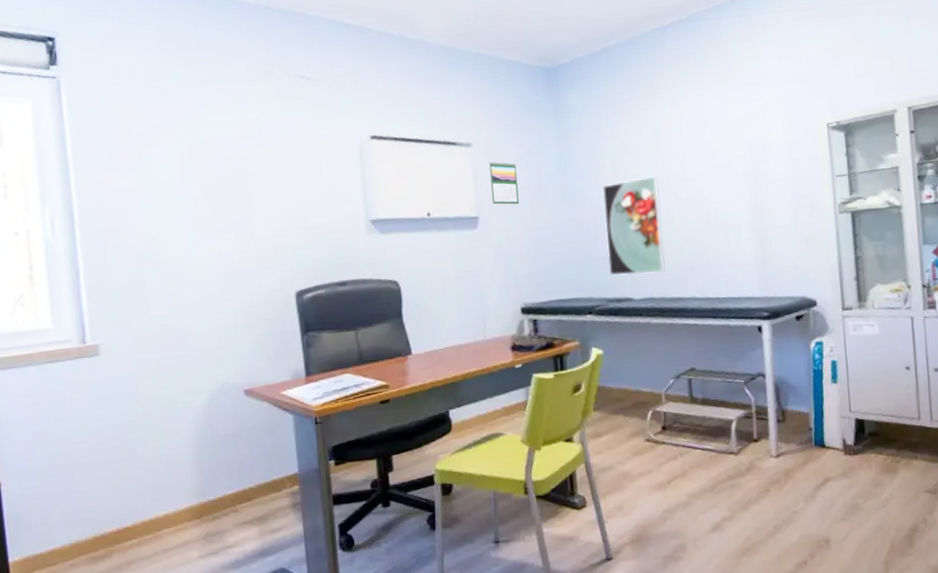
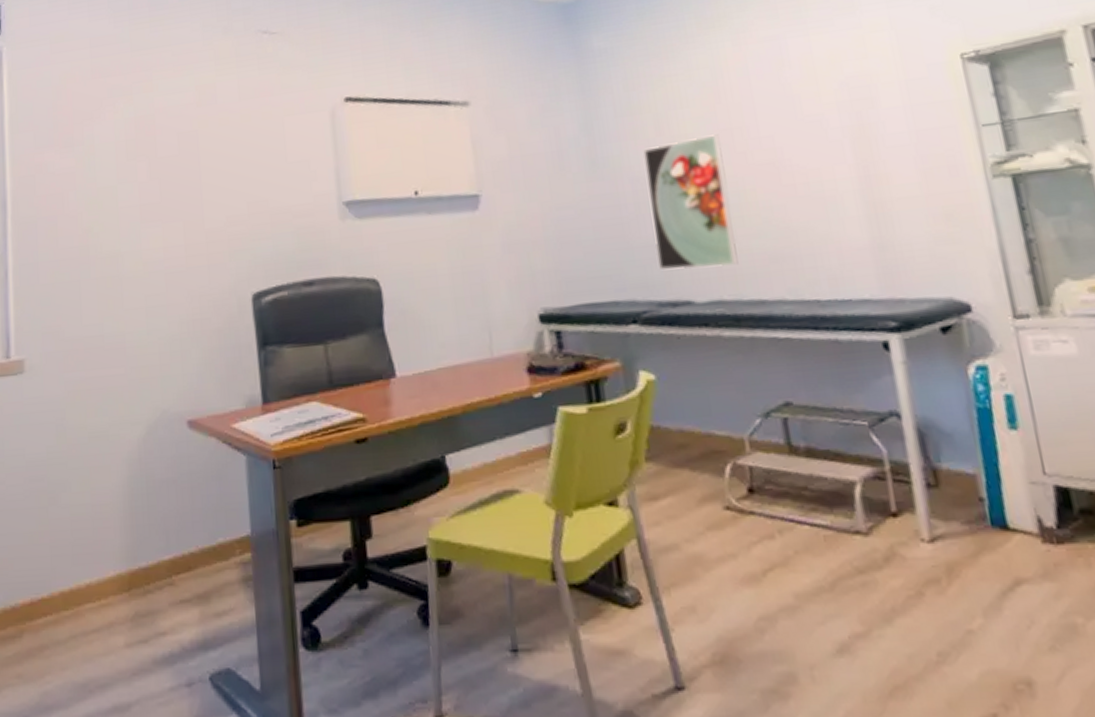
calendar: present [488,161,519,205] -> none [491,123,532,178]

